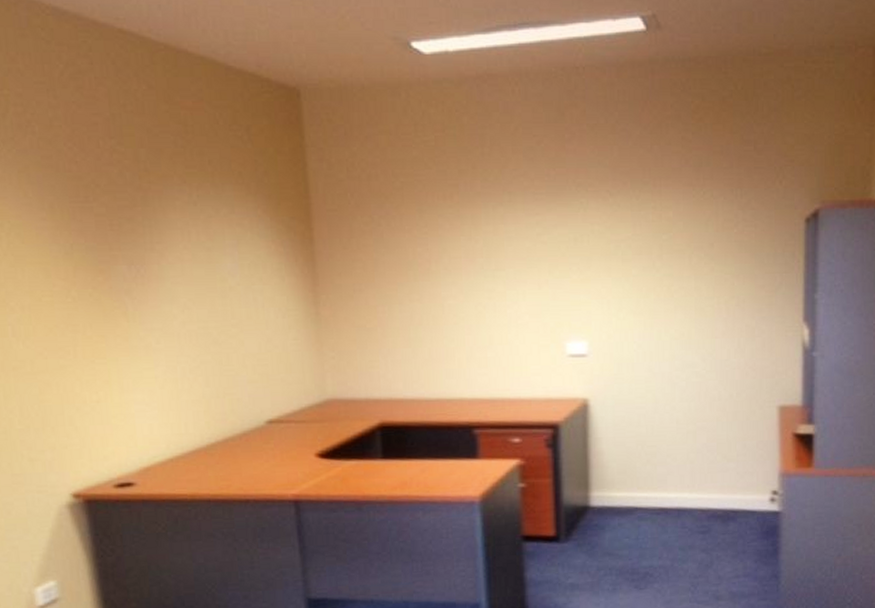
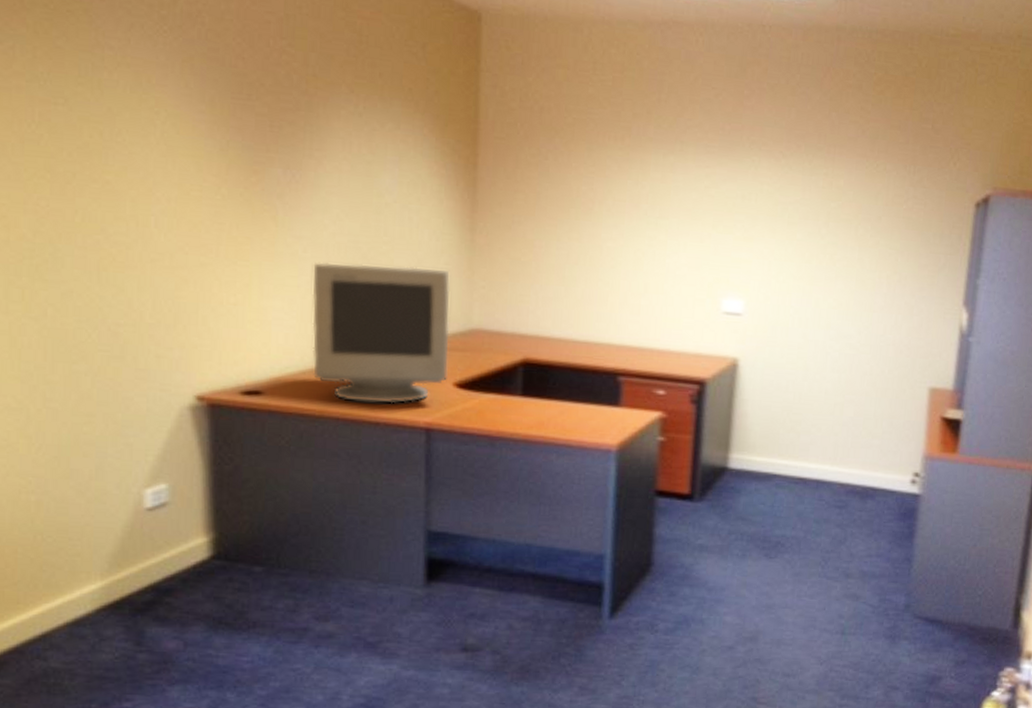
computer monitor: none [168,346,309,482] -> present [312,262,451,404]

